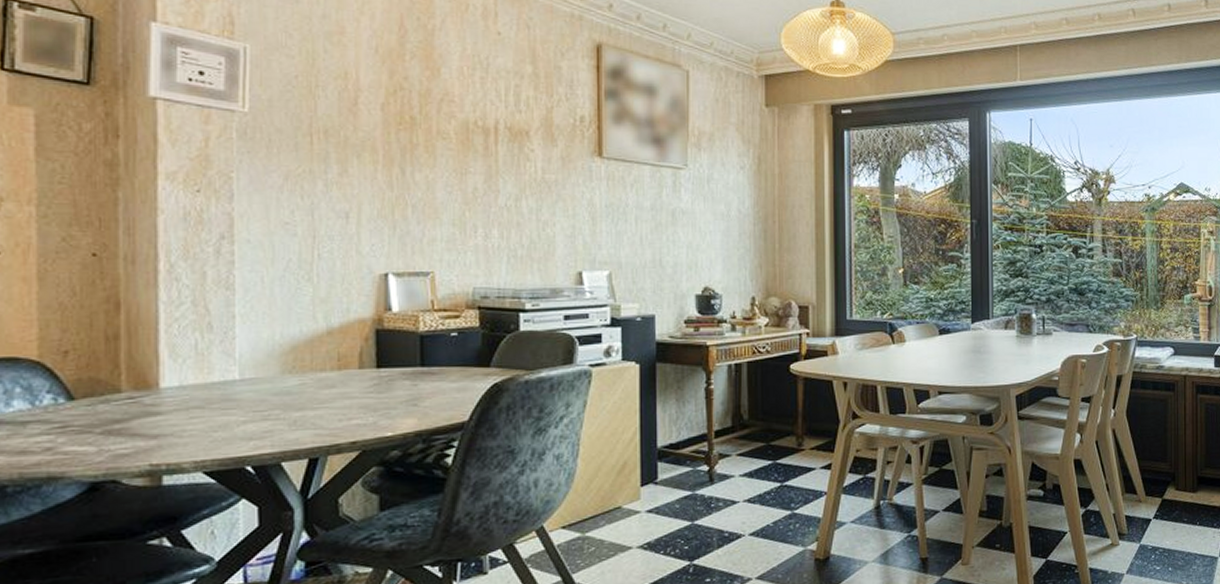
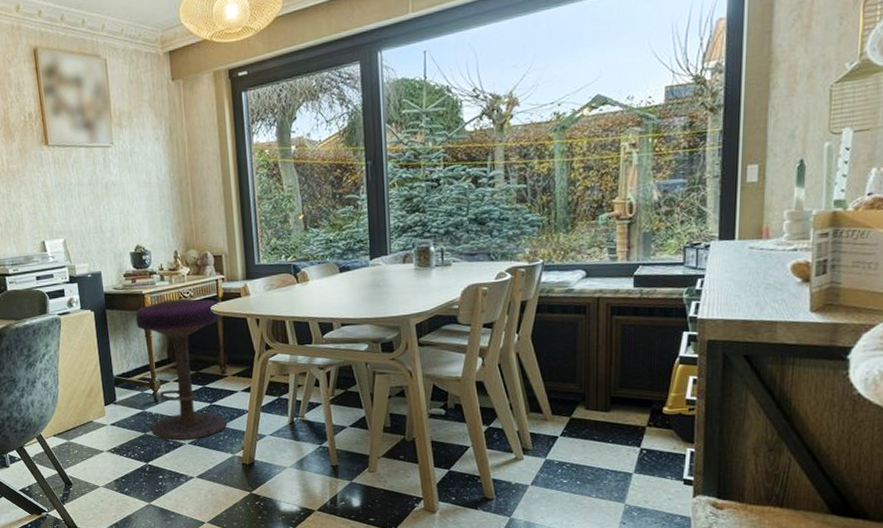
stool: none [694,354,801,530] -> present [135,298,227,440]

